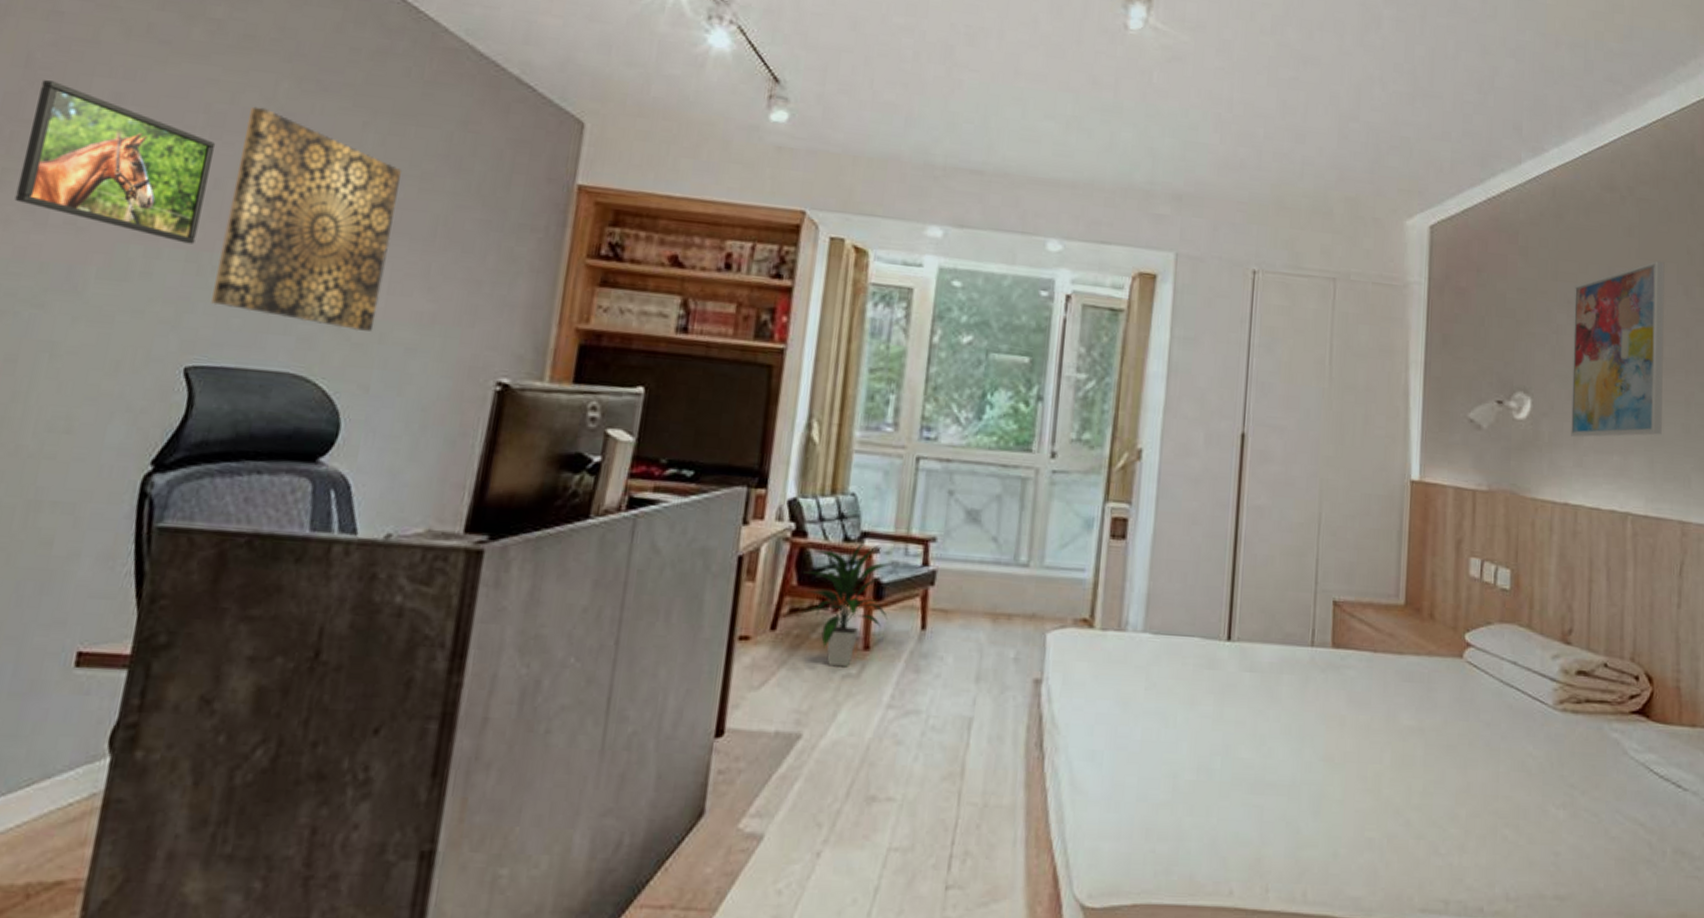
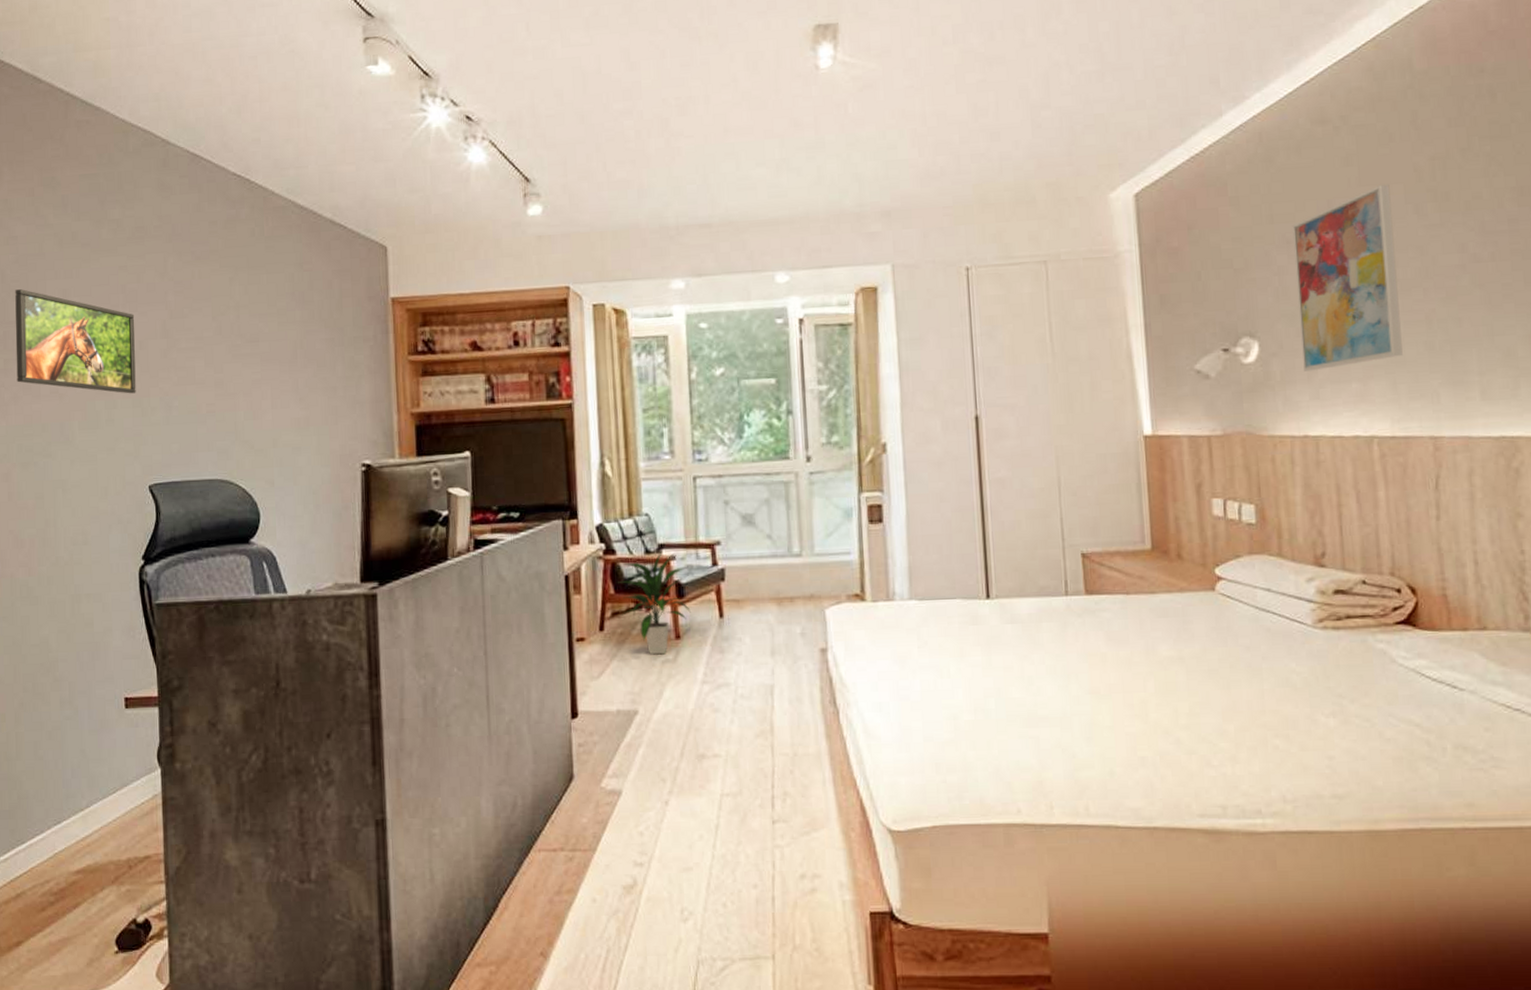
wall art: present [211,106,401,332] -> none [151,281,268,441]

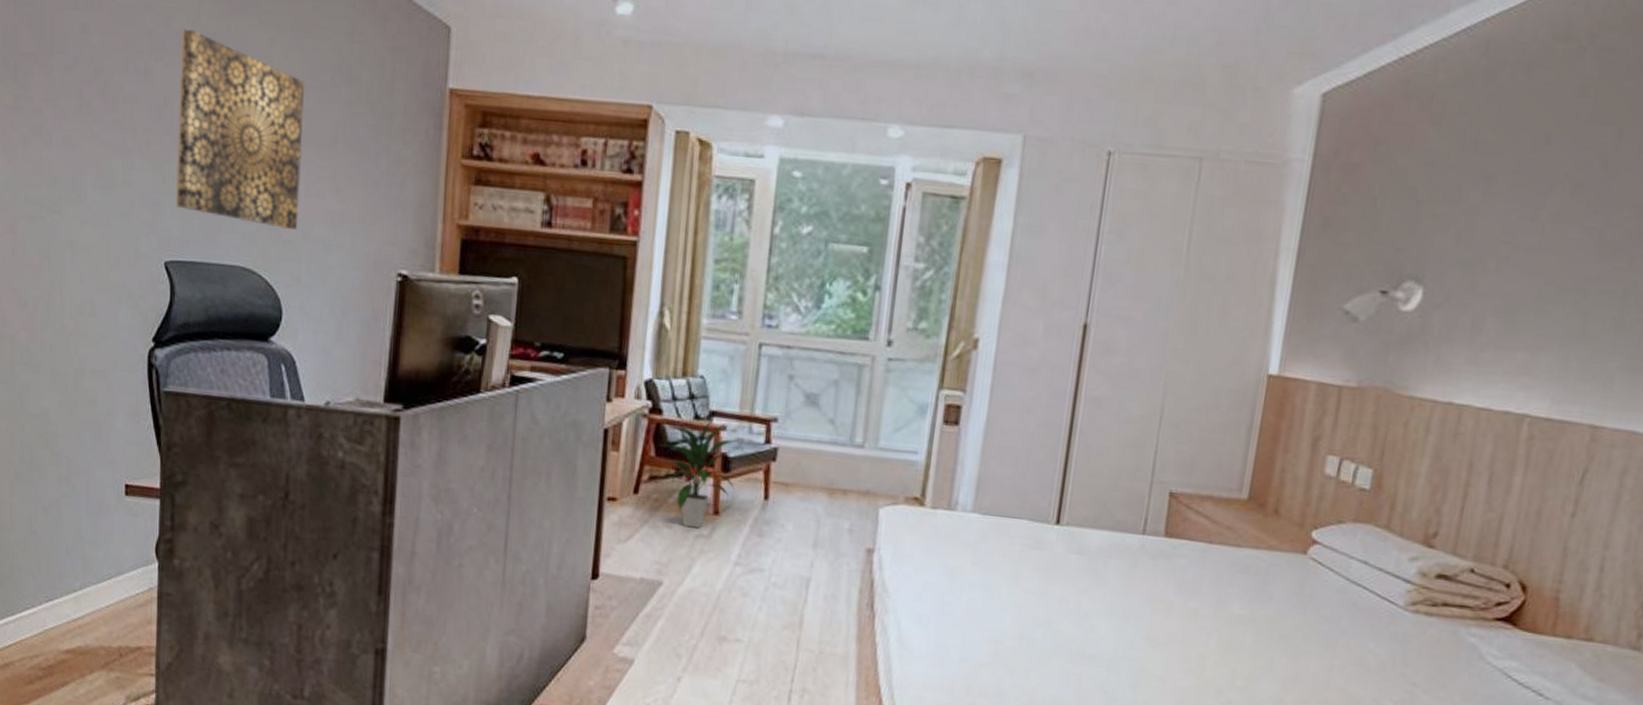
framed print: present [15,289,136,394] -> none [27,15,161,156]
wall art: none [151,281,268,441] -> present [176,29,304,230]
wall art: present [1292,184,1403,371] -> none [1467,124,1625,332]

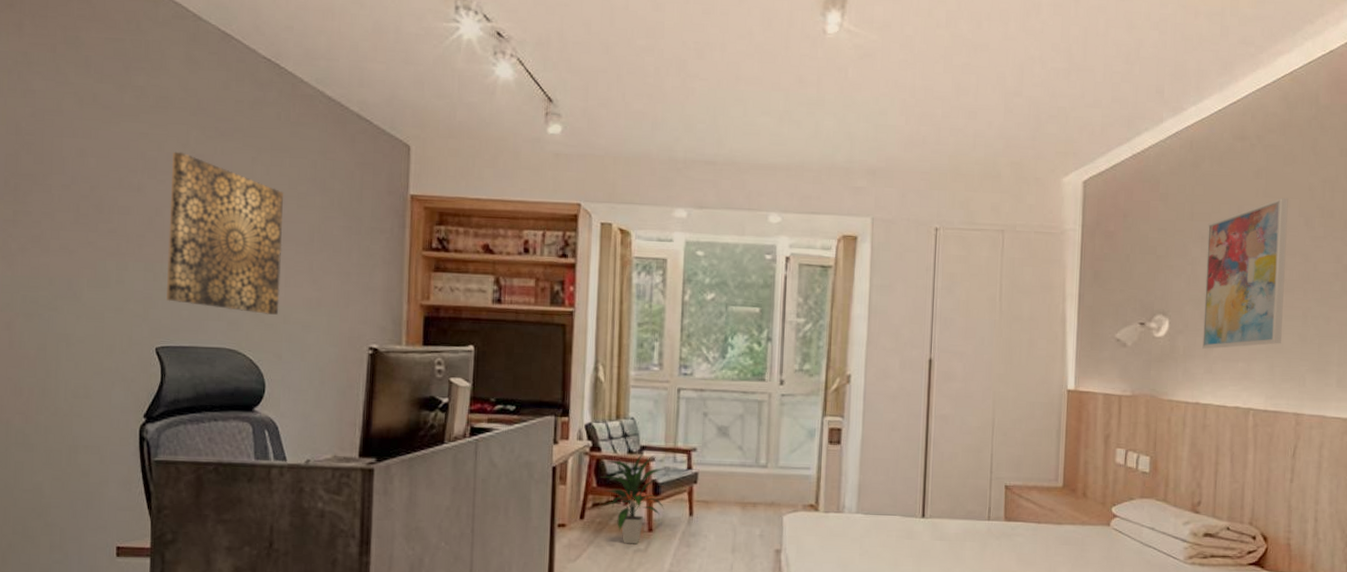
wall art: none [1467,124,1625,332] -> present [1202,197,1288,349]

